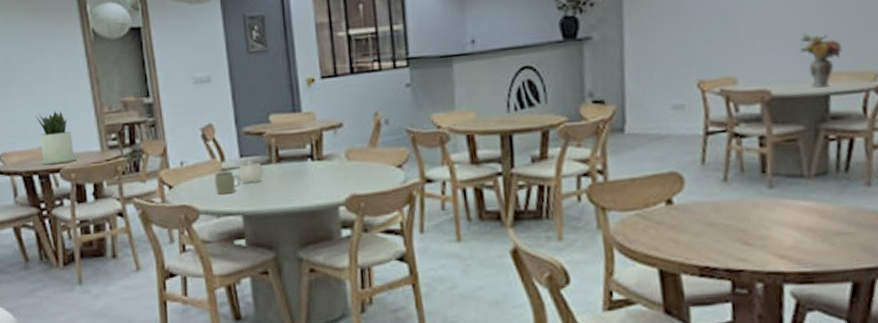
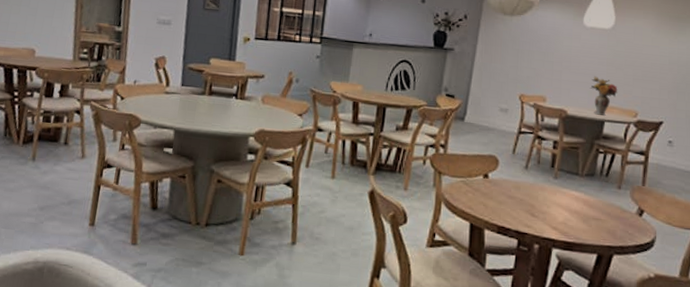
planter: present [36,111,78,165] -> none [21,22,53,65]
mug: present [214,171,241,195] -> none [157,93,178,112]
sugar bowl: present [238,160,264,184] -> none [177,89,198,108]

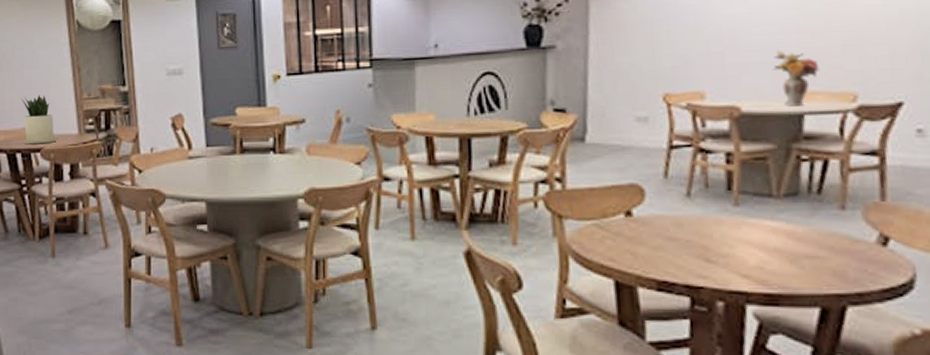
planter: none [21,22,53,65] -> present [22,95,58,145]

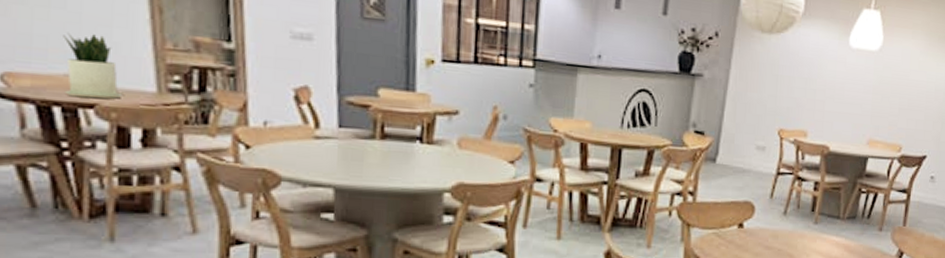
flower arrangement: present [773,51,820,106] -> none [854,106,883,151]

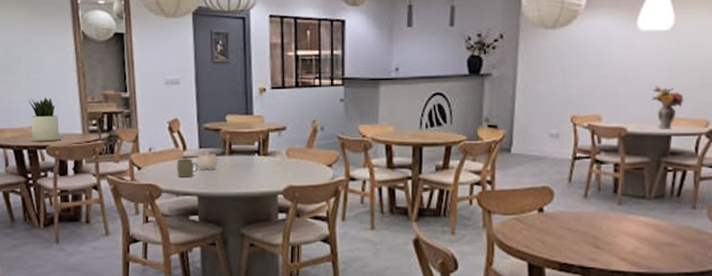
mug: none [303,139,336,164] -> present [176,159,198,177]
sugar bowl: none [334,132,365,157] -> present [197,151,218,170]
flower arrangement: none [854,106,883,151] -> present [651,86,684,129]

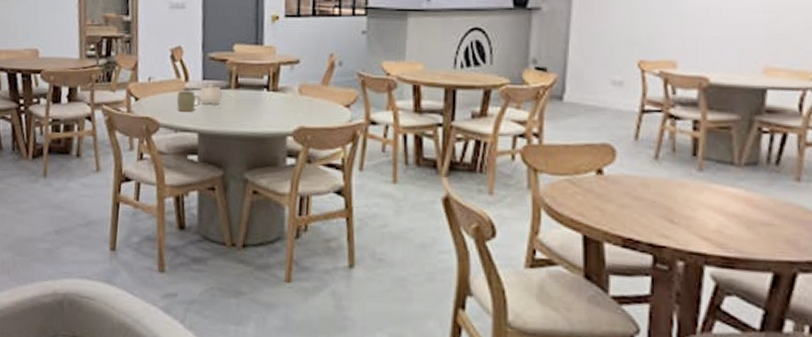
planter: present [28,97,63,142] -> none [24,18,58,66]
flower arrangement: present [651,86,684,129] -> none [741,28,783,81]

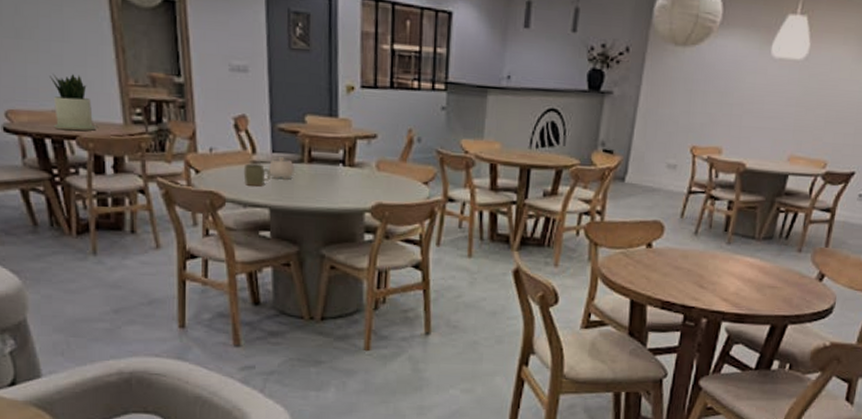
planter: none [24,18,58,66] -> present [50,74,97,132]

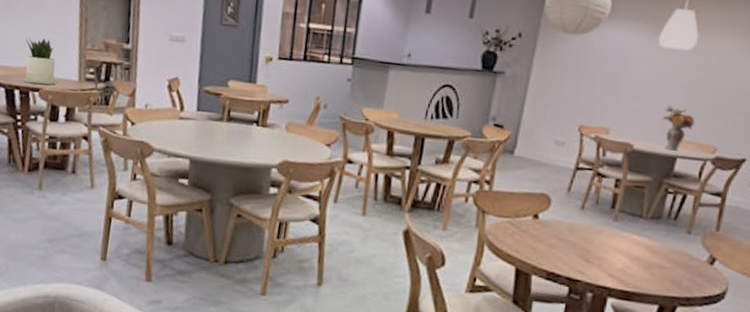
mug: present [243,163,270,186] -> none [171,119,194,140]
sugar bowl: present [269,157,295,180] -> none [192,115,215,135]
flower arrangement: none [774,120,806,168] -> present [662,105,695,151]

